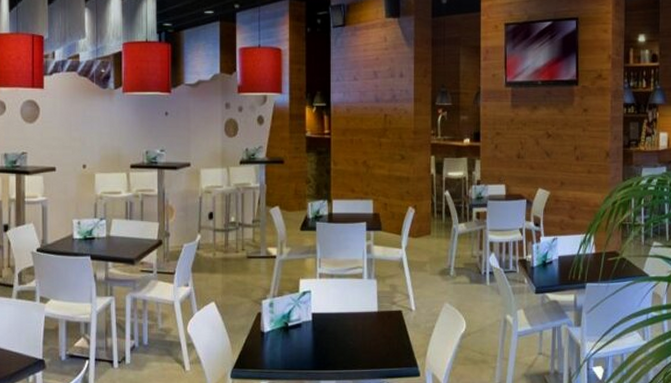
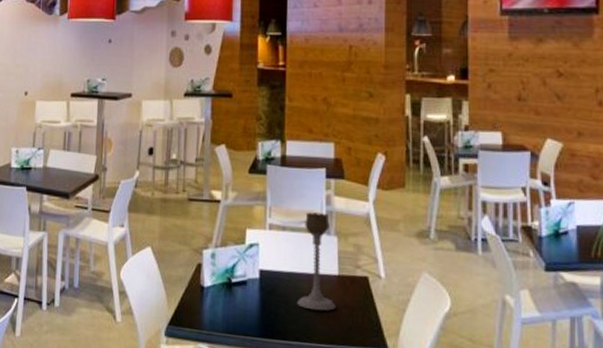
candle holder: none [344,261,377,343] -> present [296,212,337,311]

